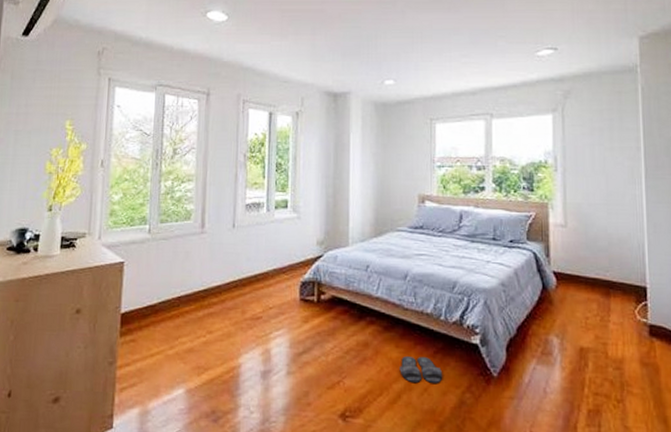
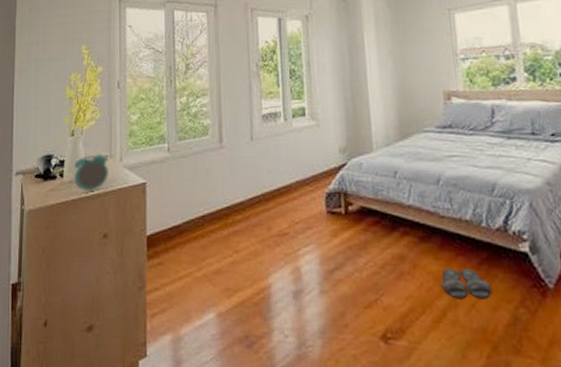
alarm clock: none [49,226,87,272] -> present [73,150,109,197]

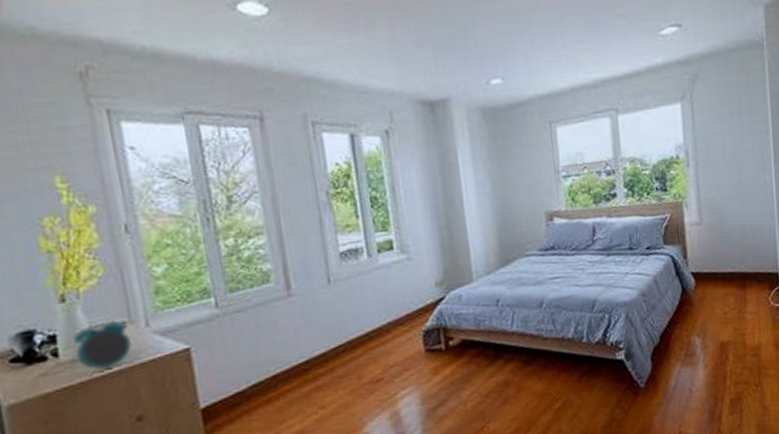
slippers: present [441,269,490,299] -> none [545,383,590,412]

